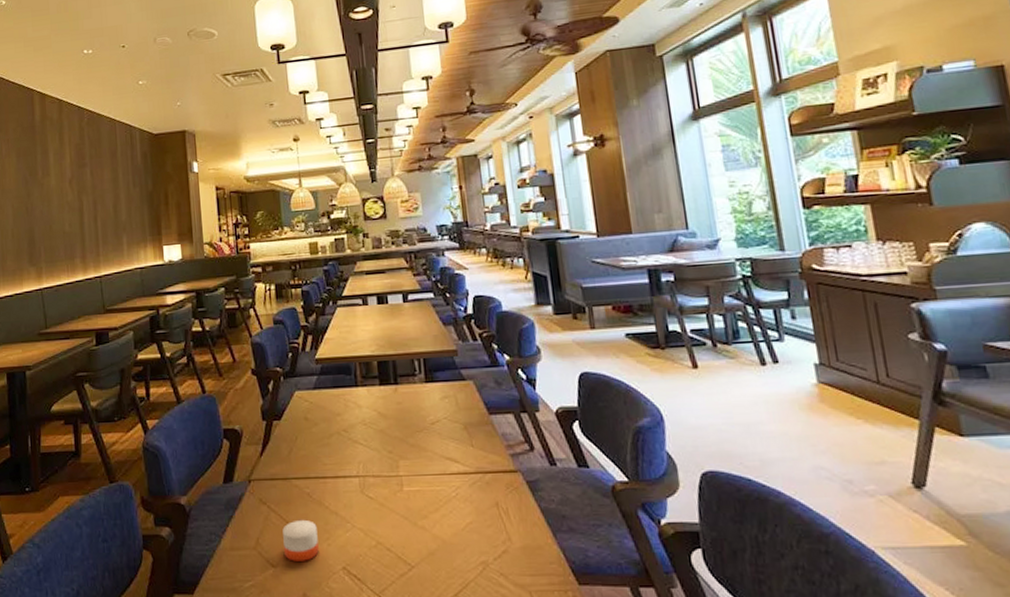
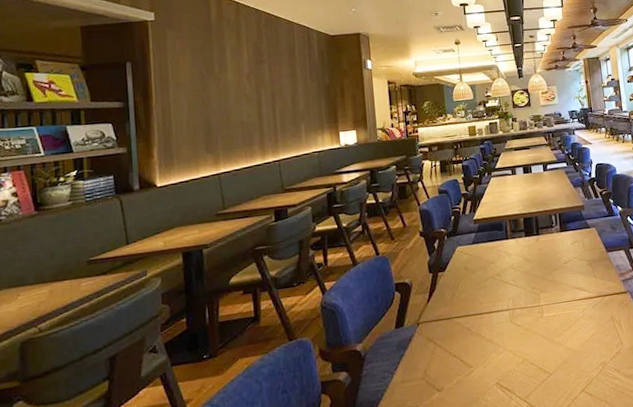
candle: present [282,519,319,561] -> none [446,349,477,384]

